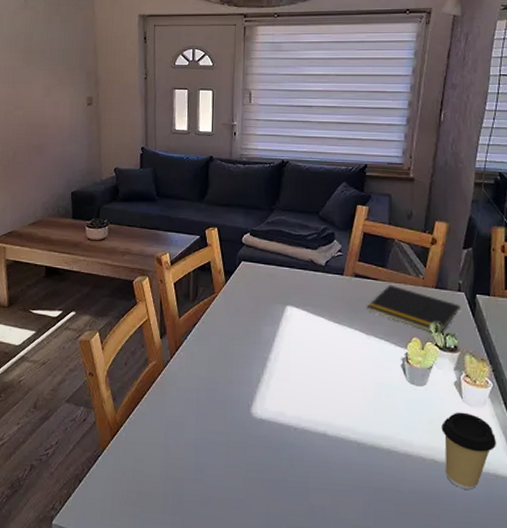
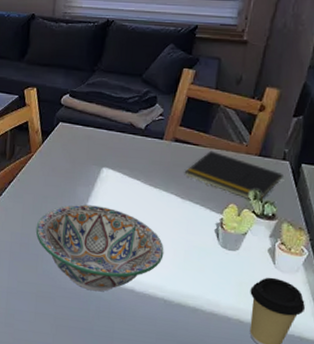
decorative bowl: none [222,345,353,438] -> present [35,204,164,292]

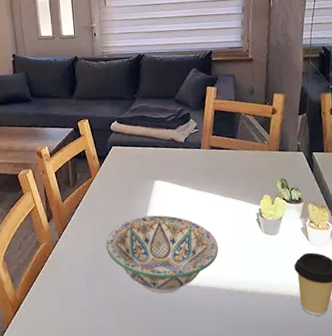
notepad: present [185,150,283,201] -> none [224,152,301,190]

